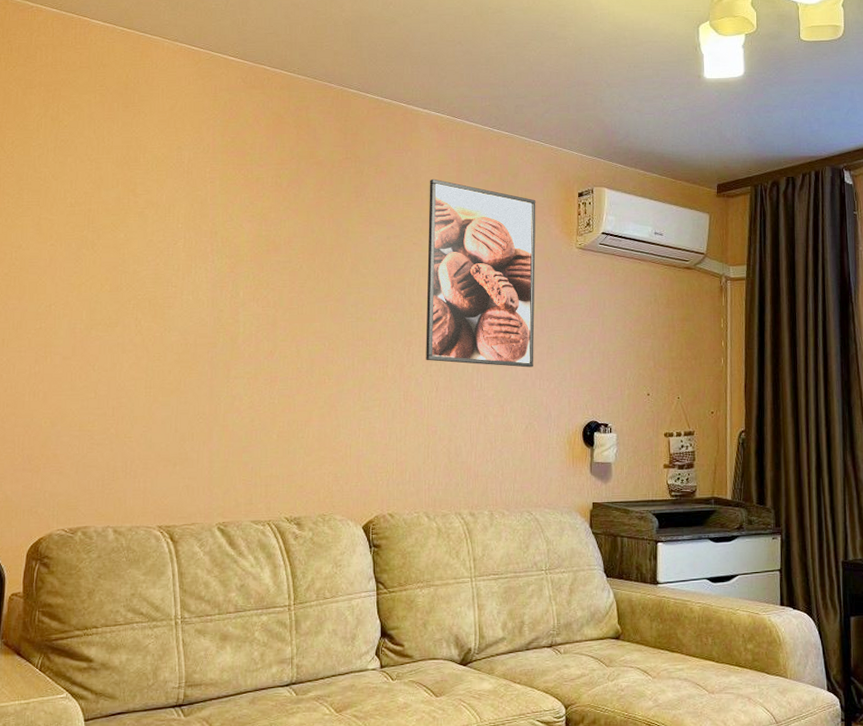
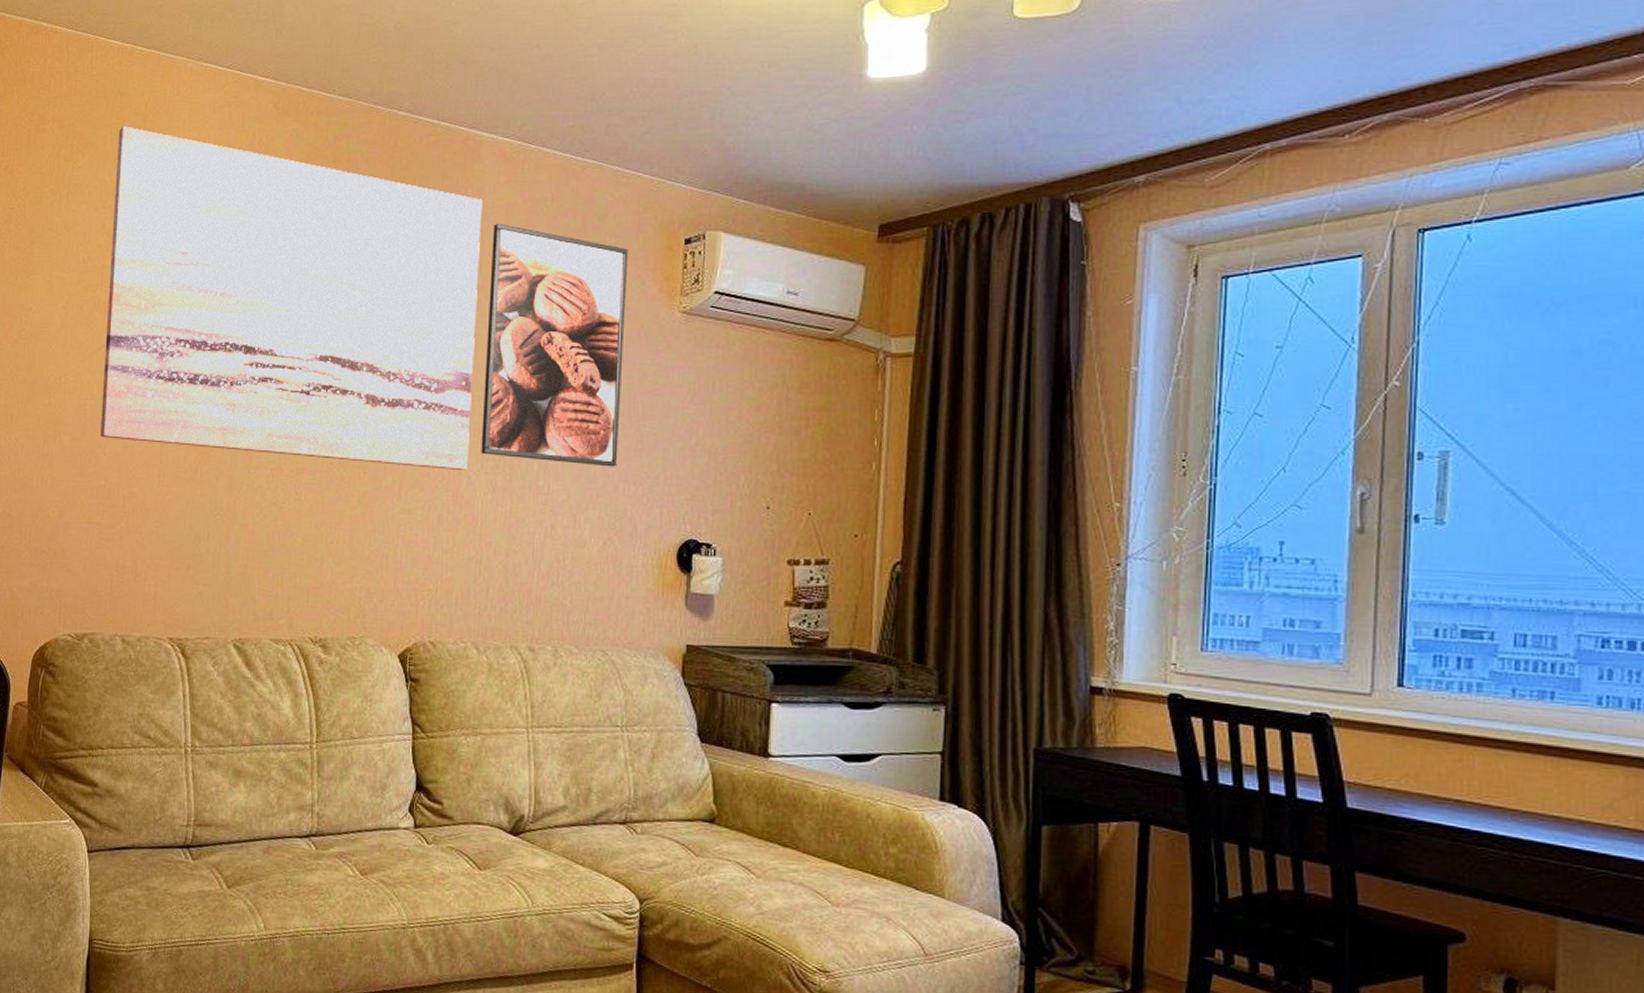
wall art: none [90,92,420,374] -> present [100,126,482,470]

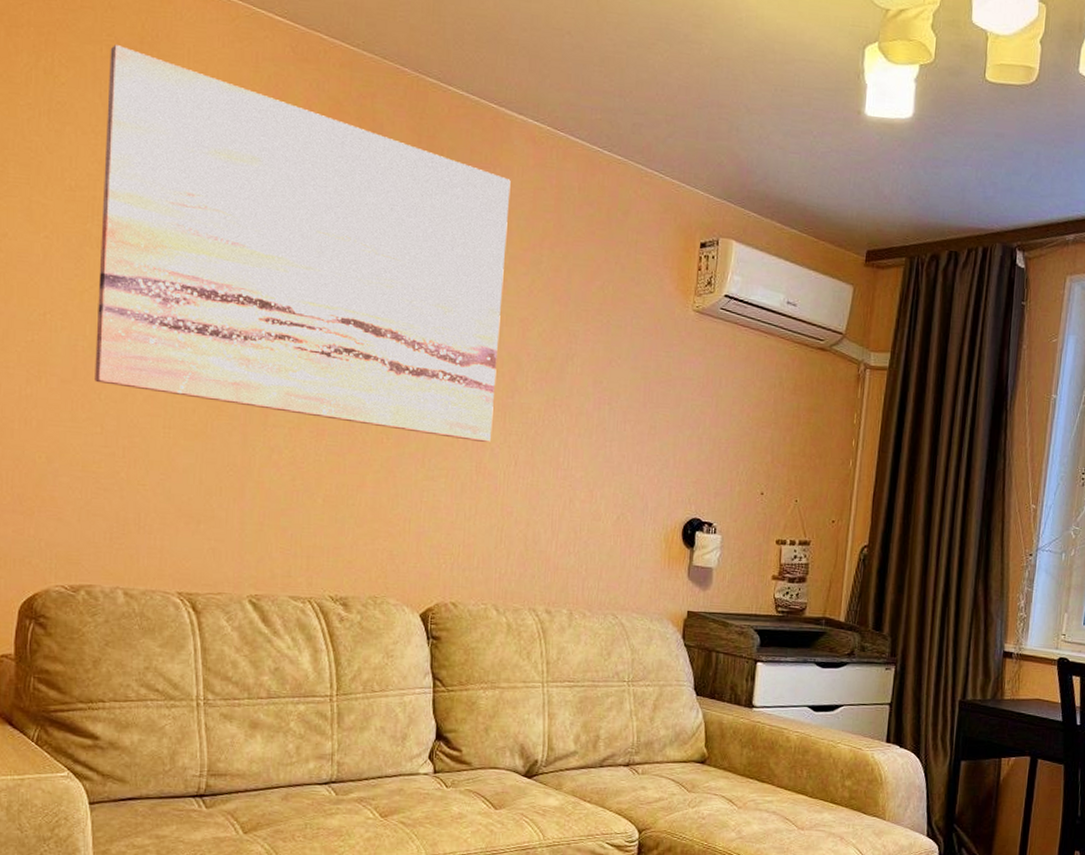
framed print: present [481,223,628,467] -> none [504,205,649,449]

